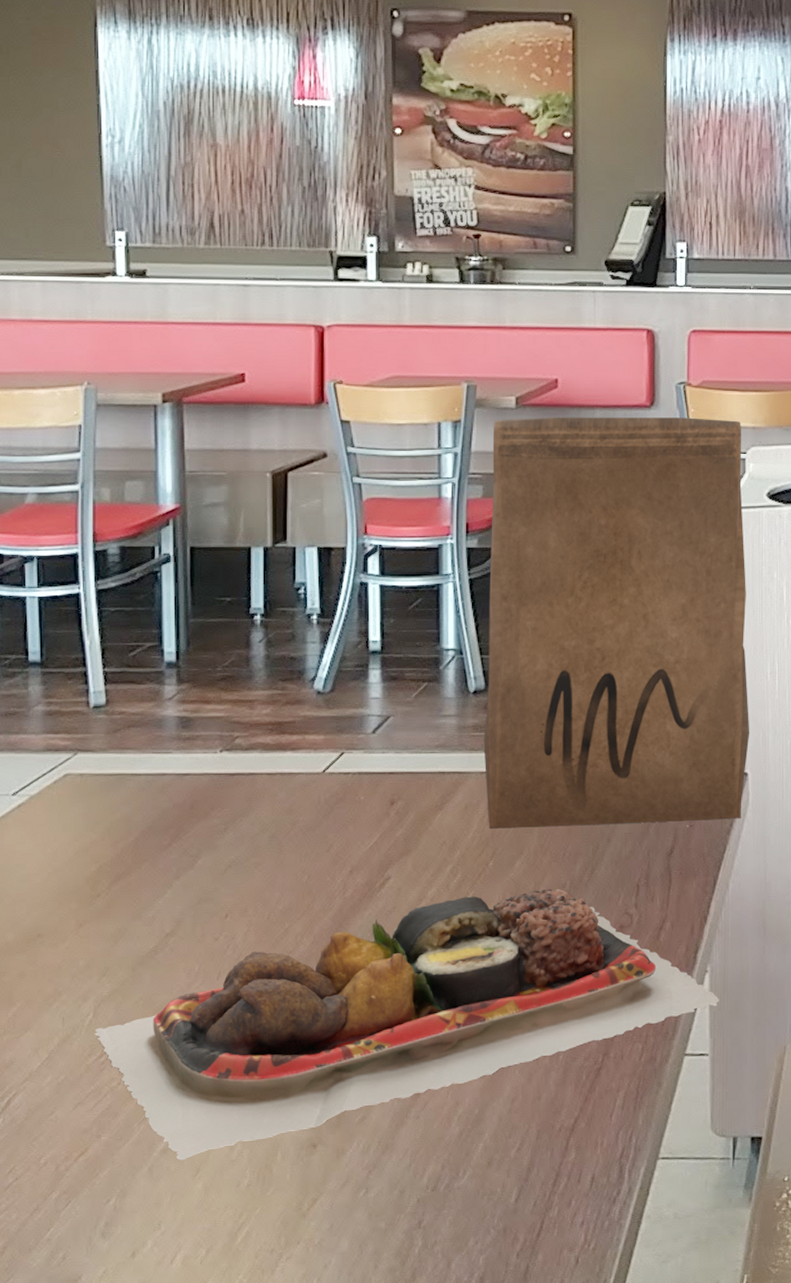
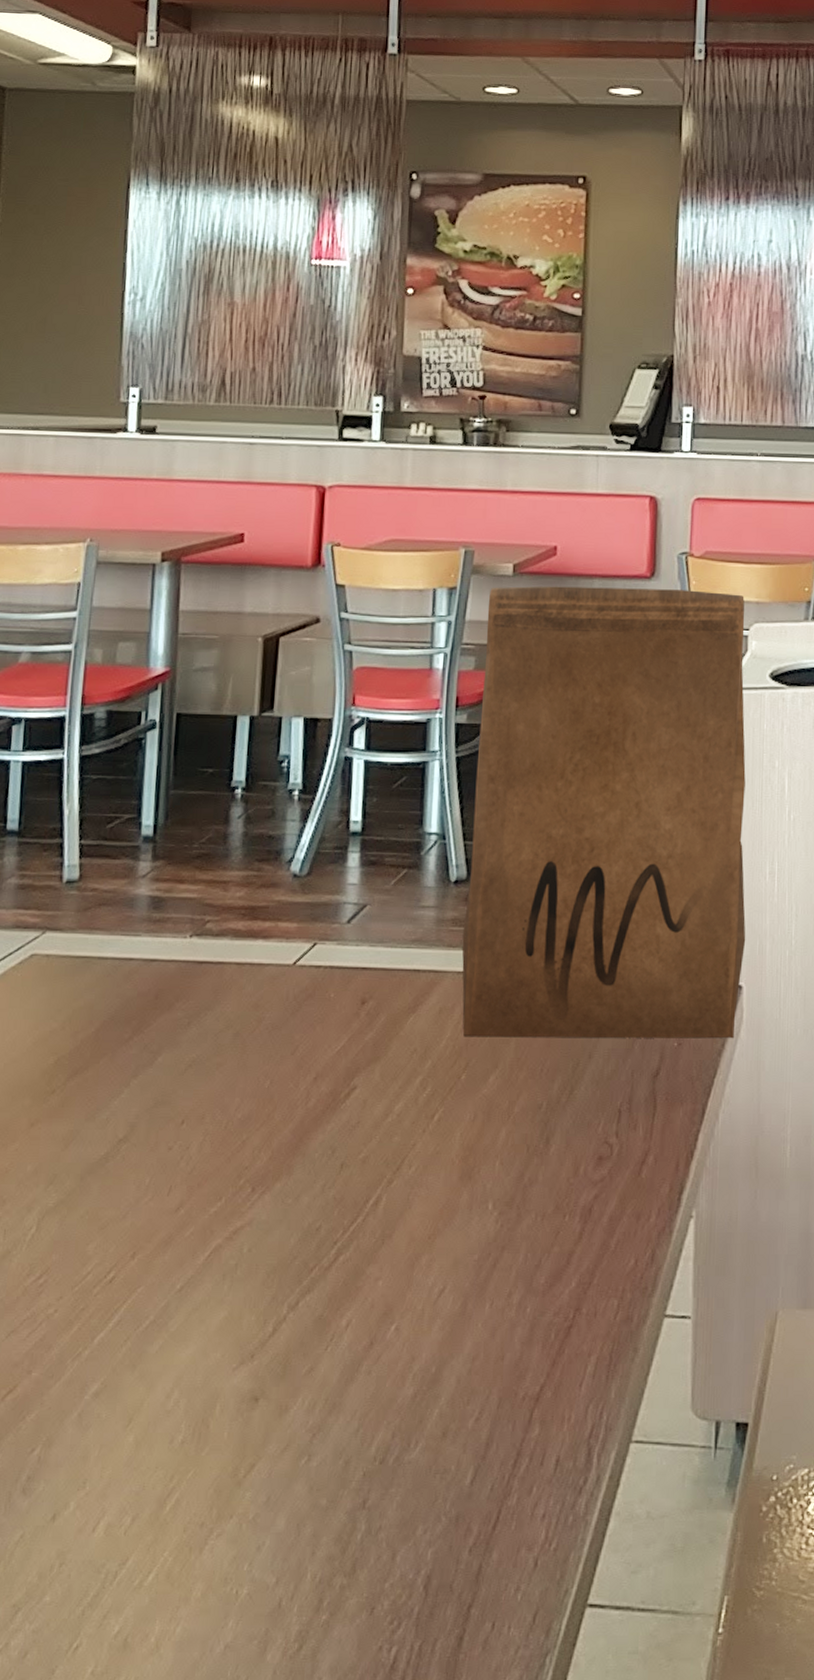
food tray: present [94,888,719,1161] -> none [35,1109,705,1407]

